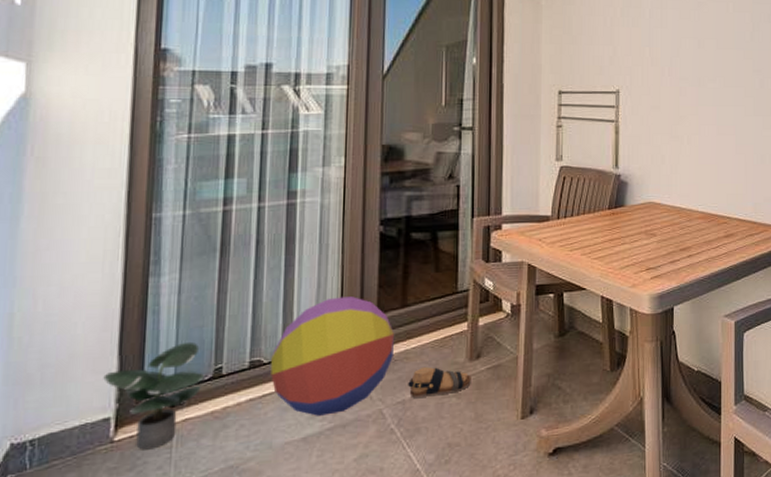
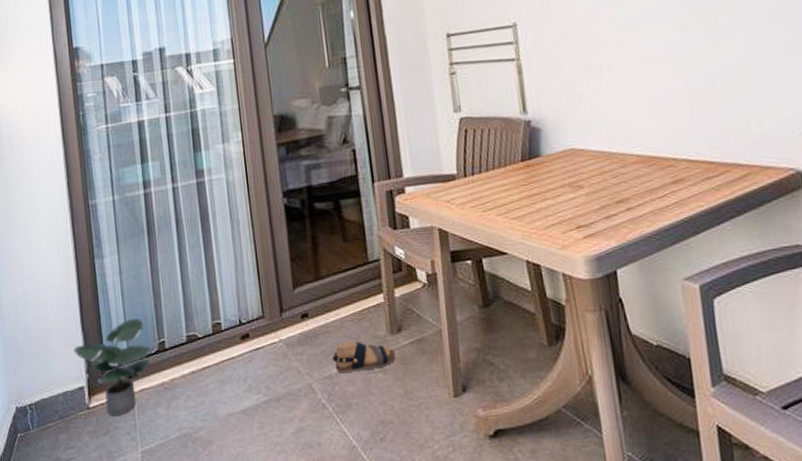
beachball: present [271,296,395,416] -> none [204,271,315,389]

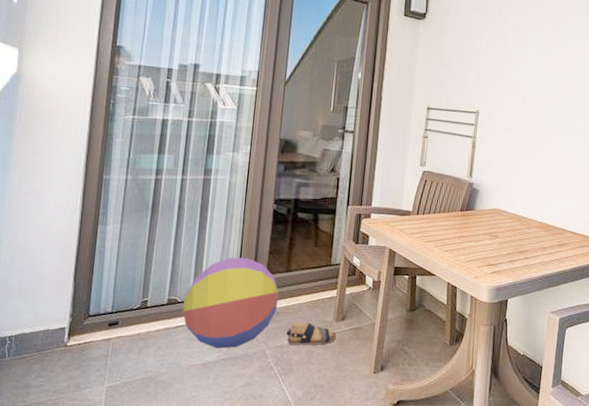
potted plant: present [73,317,152,417] -> none [62,278,135,356]
beachball: none [204,271,315,389] -> present [183,257,280,349]

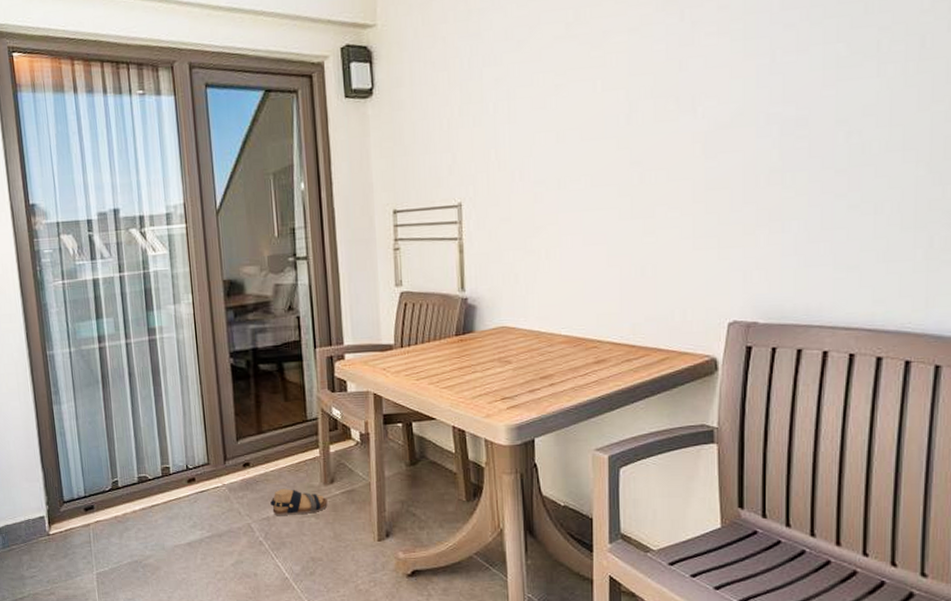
beachball: present [183,257,280,349] -> none [154,423,255,526]

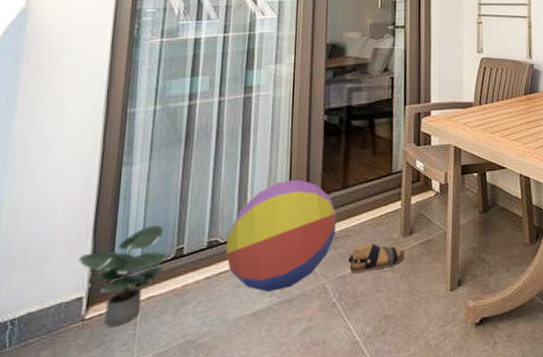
potted plant: none [34,459,106,543] -> present [78,224,168,328]
beachball: none [154,423,255,526] -> present [226,180,337,292]

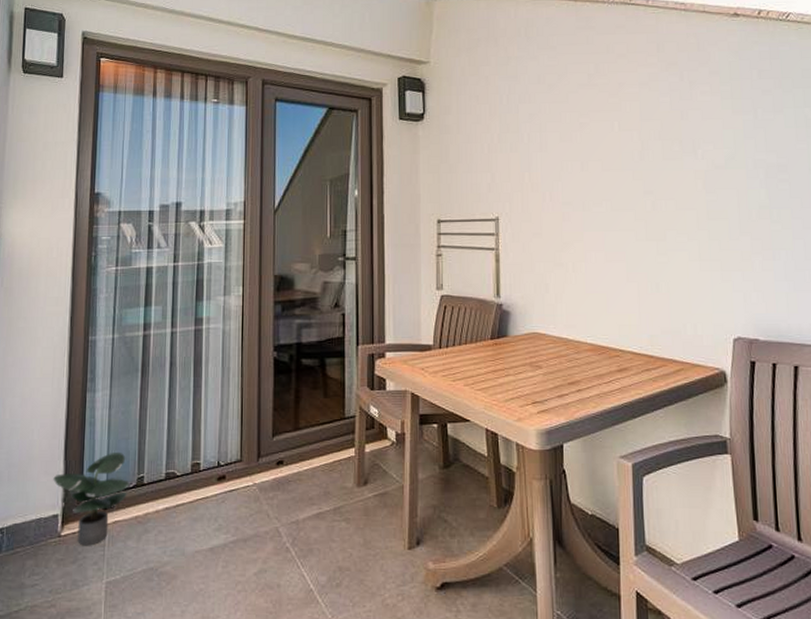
beachball: present [226,180,337,292] -> none [183,418,289,529]
sandal: present [348,243,405,274] -> none [301,489,359,520]

